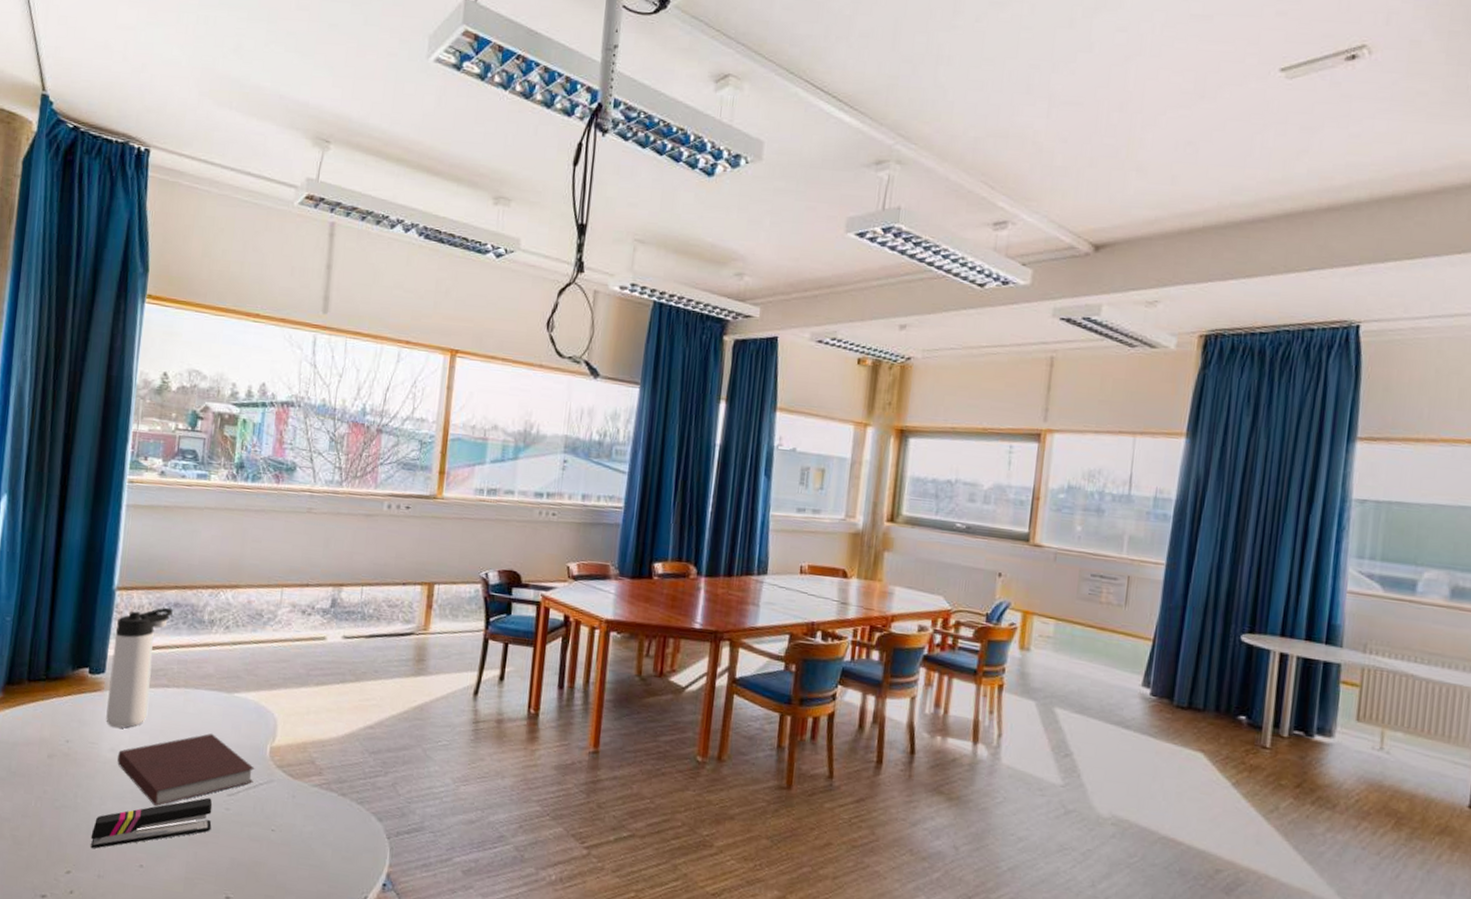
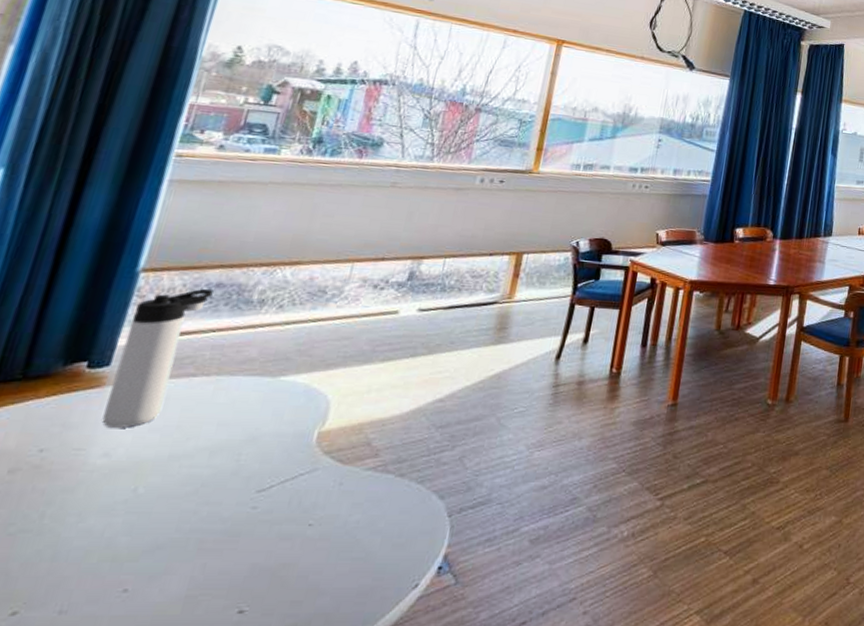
stapler: present [90,797,213,849] -> none [54,497,236,579]
notebook: present [117,733,255,806] -> none [110,423,296,515]

